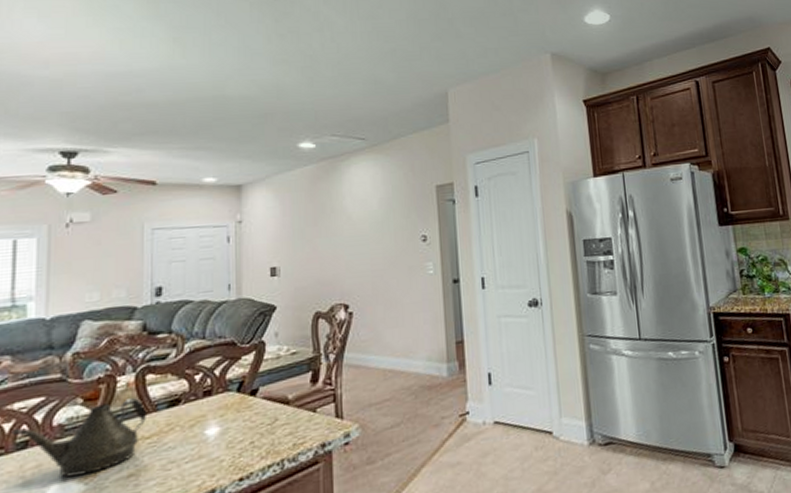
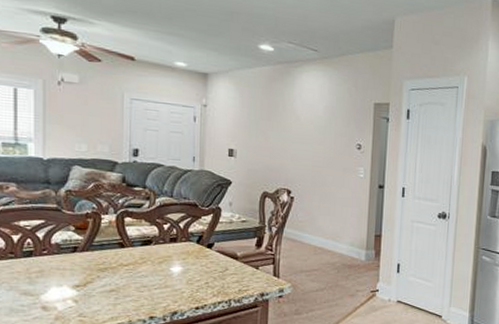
teapot: present [11,398,146,478] -> none [19,233,124,284]

